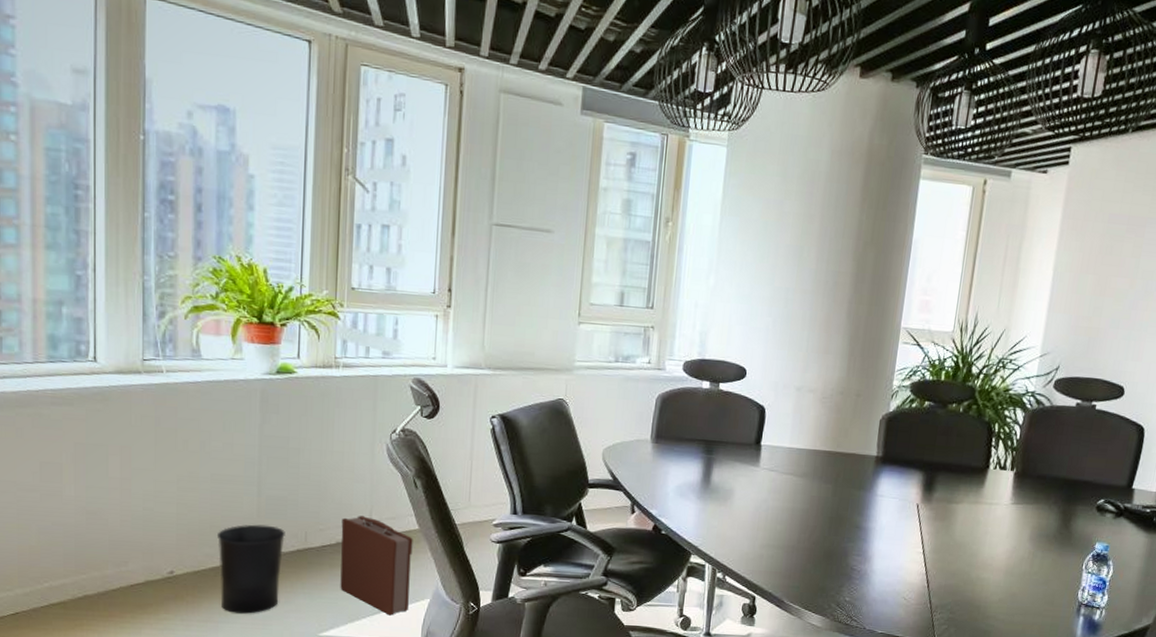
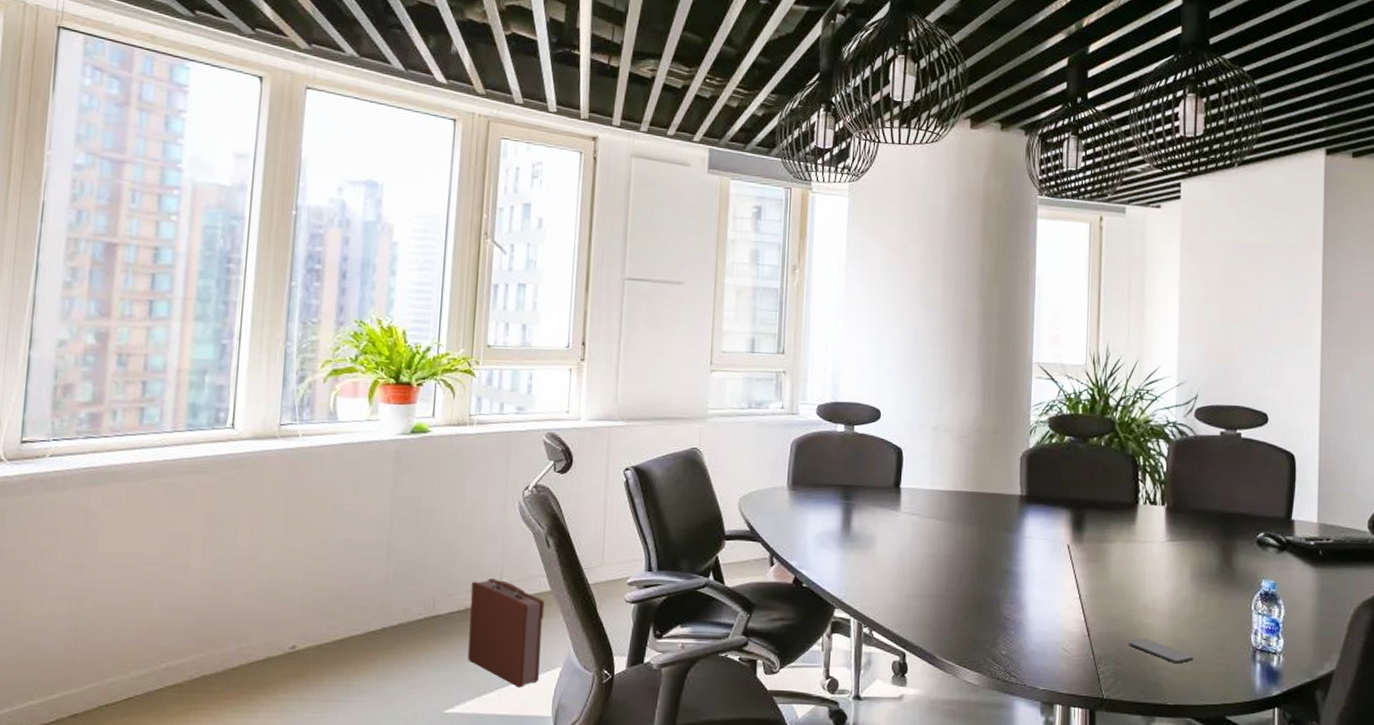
waste bin: present [216,524,285,614] -> none [342,591,413,691]
smartphone: none [964,591,1023,614] -> present [1128,639,1193,664]

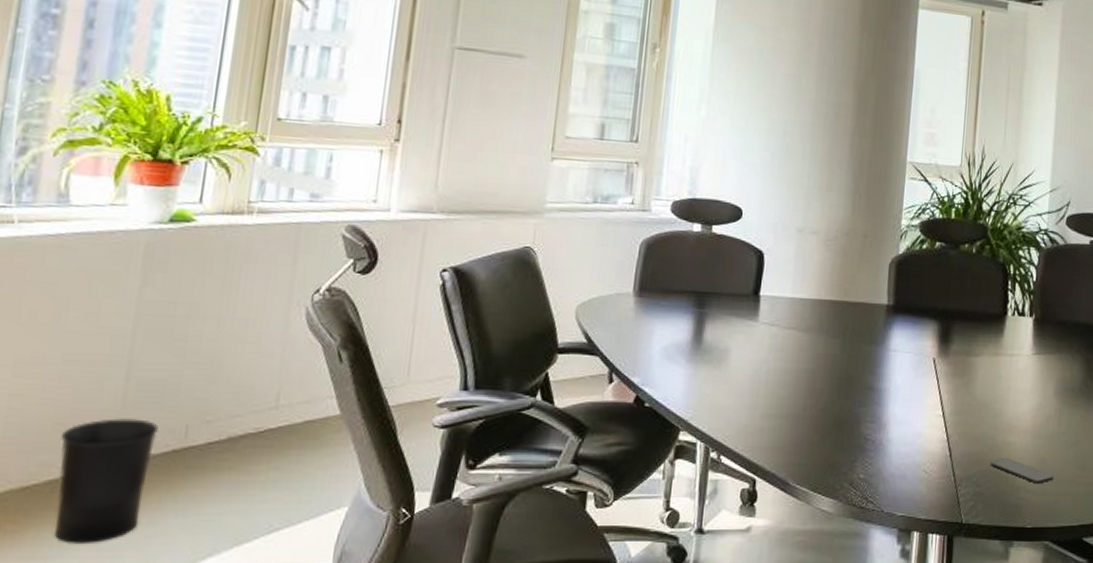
waste bin: none [342,591,413,691] -> present [54,418,159,543]
briefcase: present [467,578,545,688] -> none [227,401,332,533]

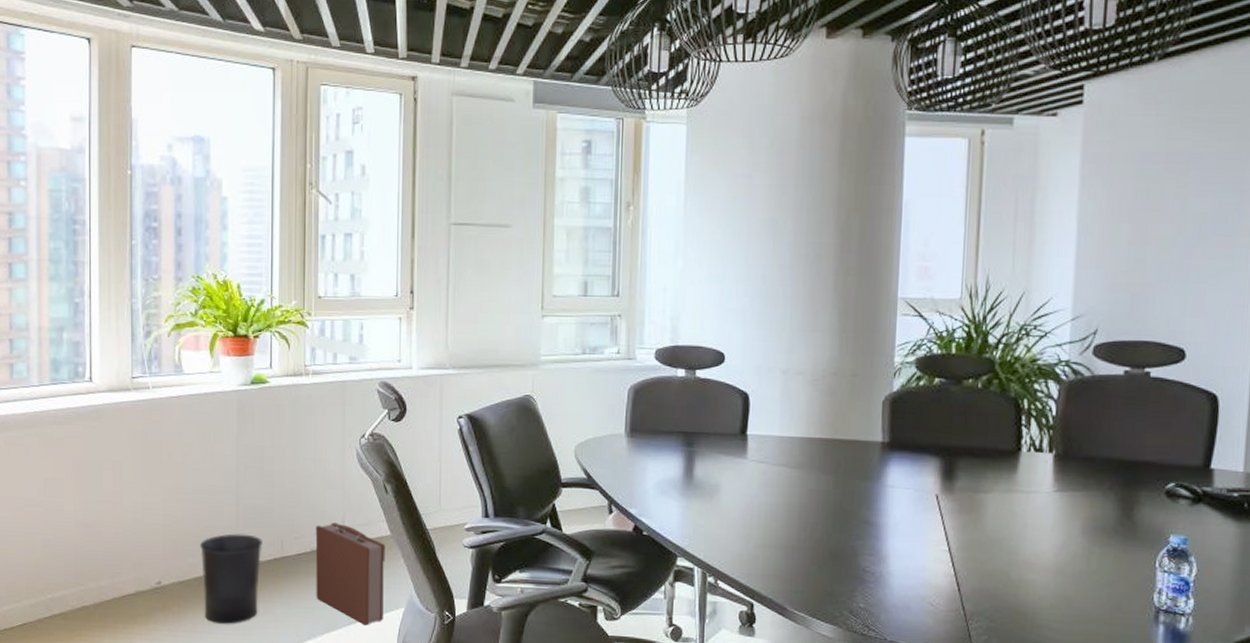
briefcase: none [227,401,332,533] -> present [315,523,386,626]
smartphone: present [990,458,1054,484] -> none [1005,595,1082,623]

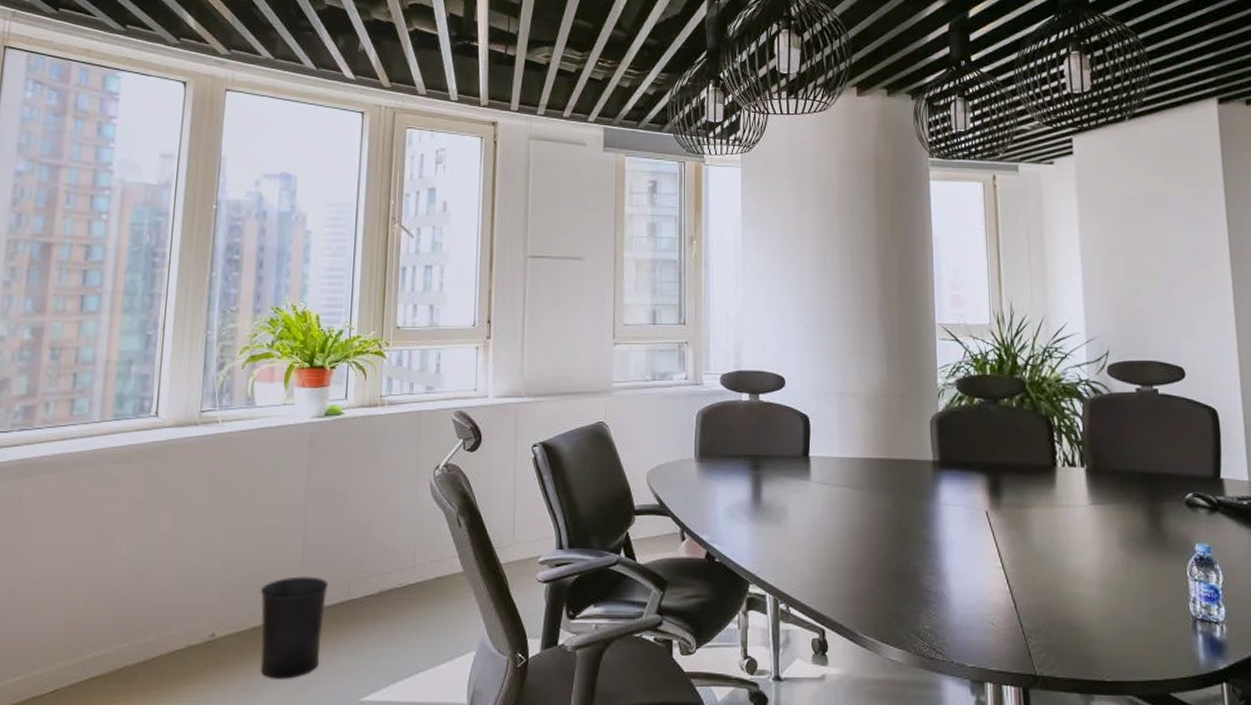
briefcase: present [315,523,386,626] -> none [382,560,457,673]

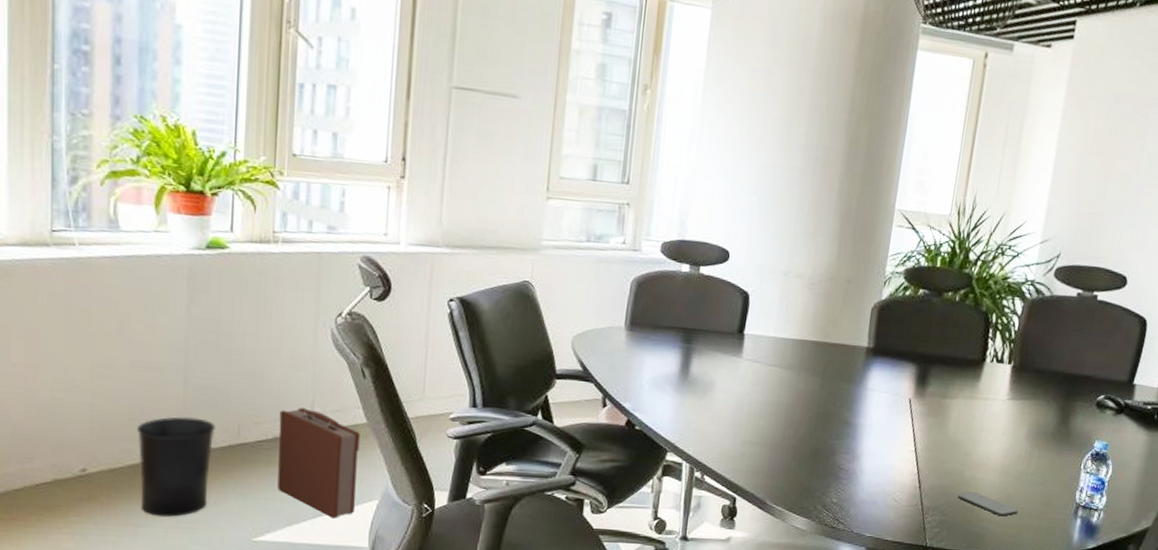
briefcase: none [382,560,457,673] -> present [277,408,360,518]
smartphone: none [1058,610,1129,636] -> present [957,492,1018,517]

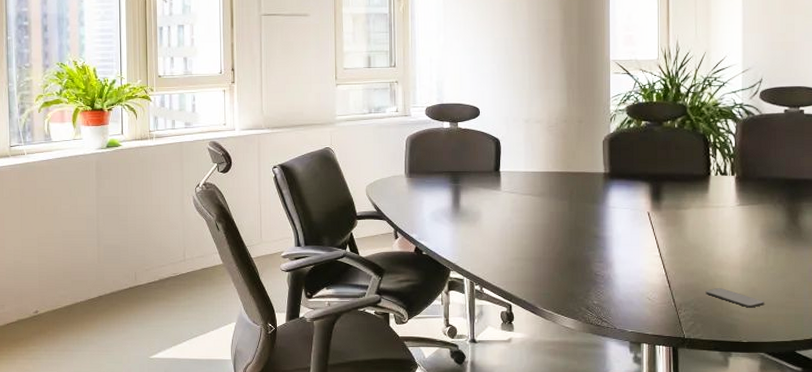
waste bin: present [136,416,215,517] -> none [68,269,120,343]
briefcase: present [277,408,360,518] -> none [162,256,219,338]

